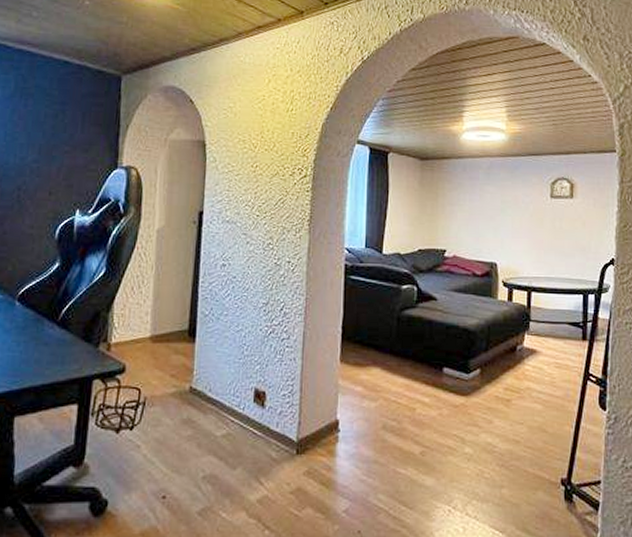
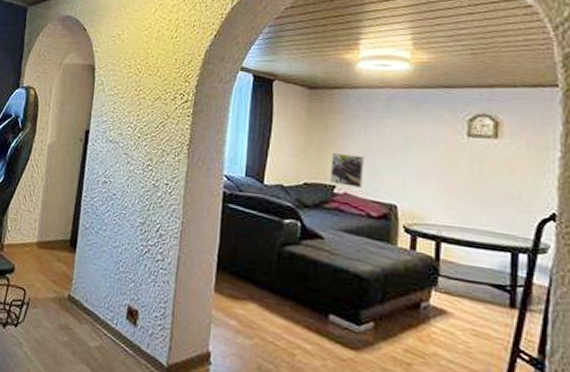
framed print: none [441,220,470,250] -> present [330,153,365,188]

